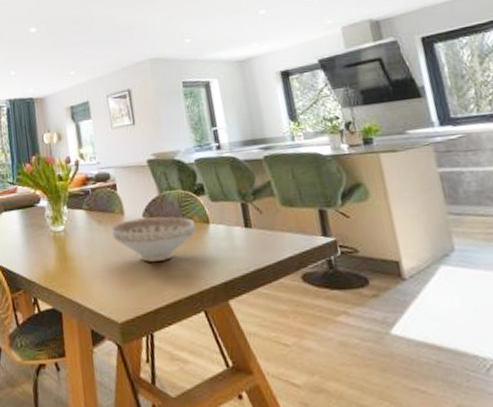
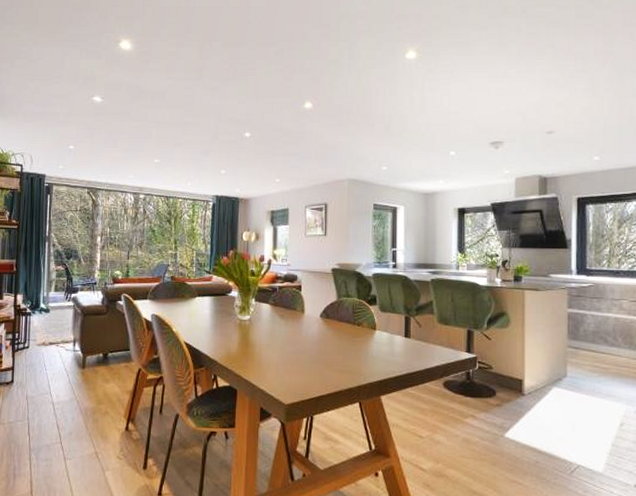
decorative bowl: present [111,216,196,263] -> none [291,318,364,357]

